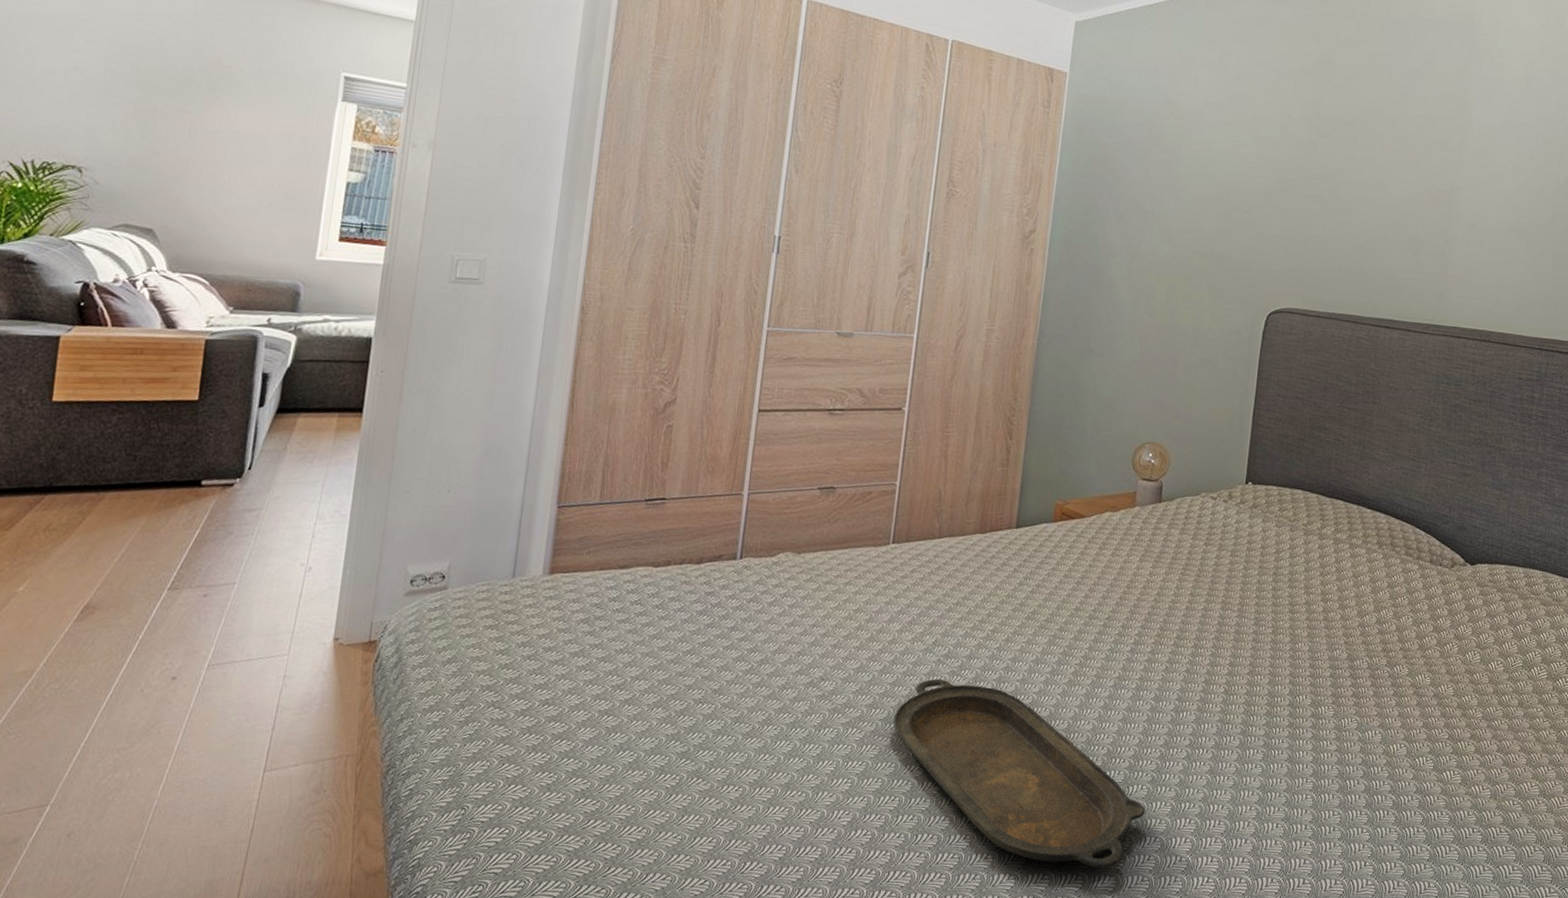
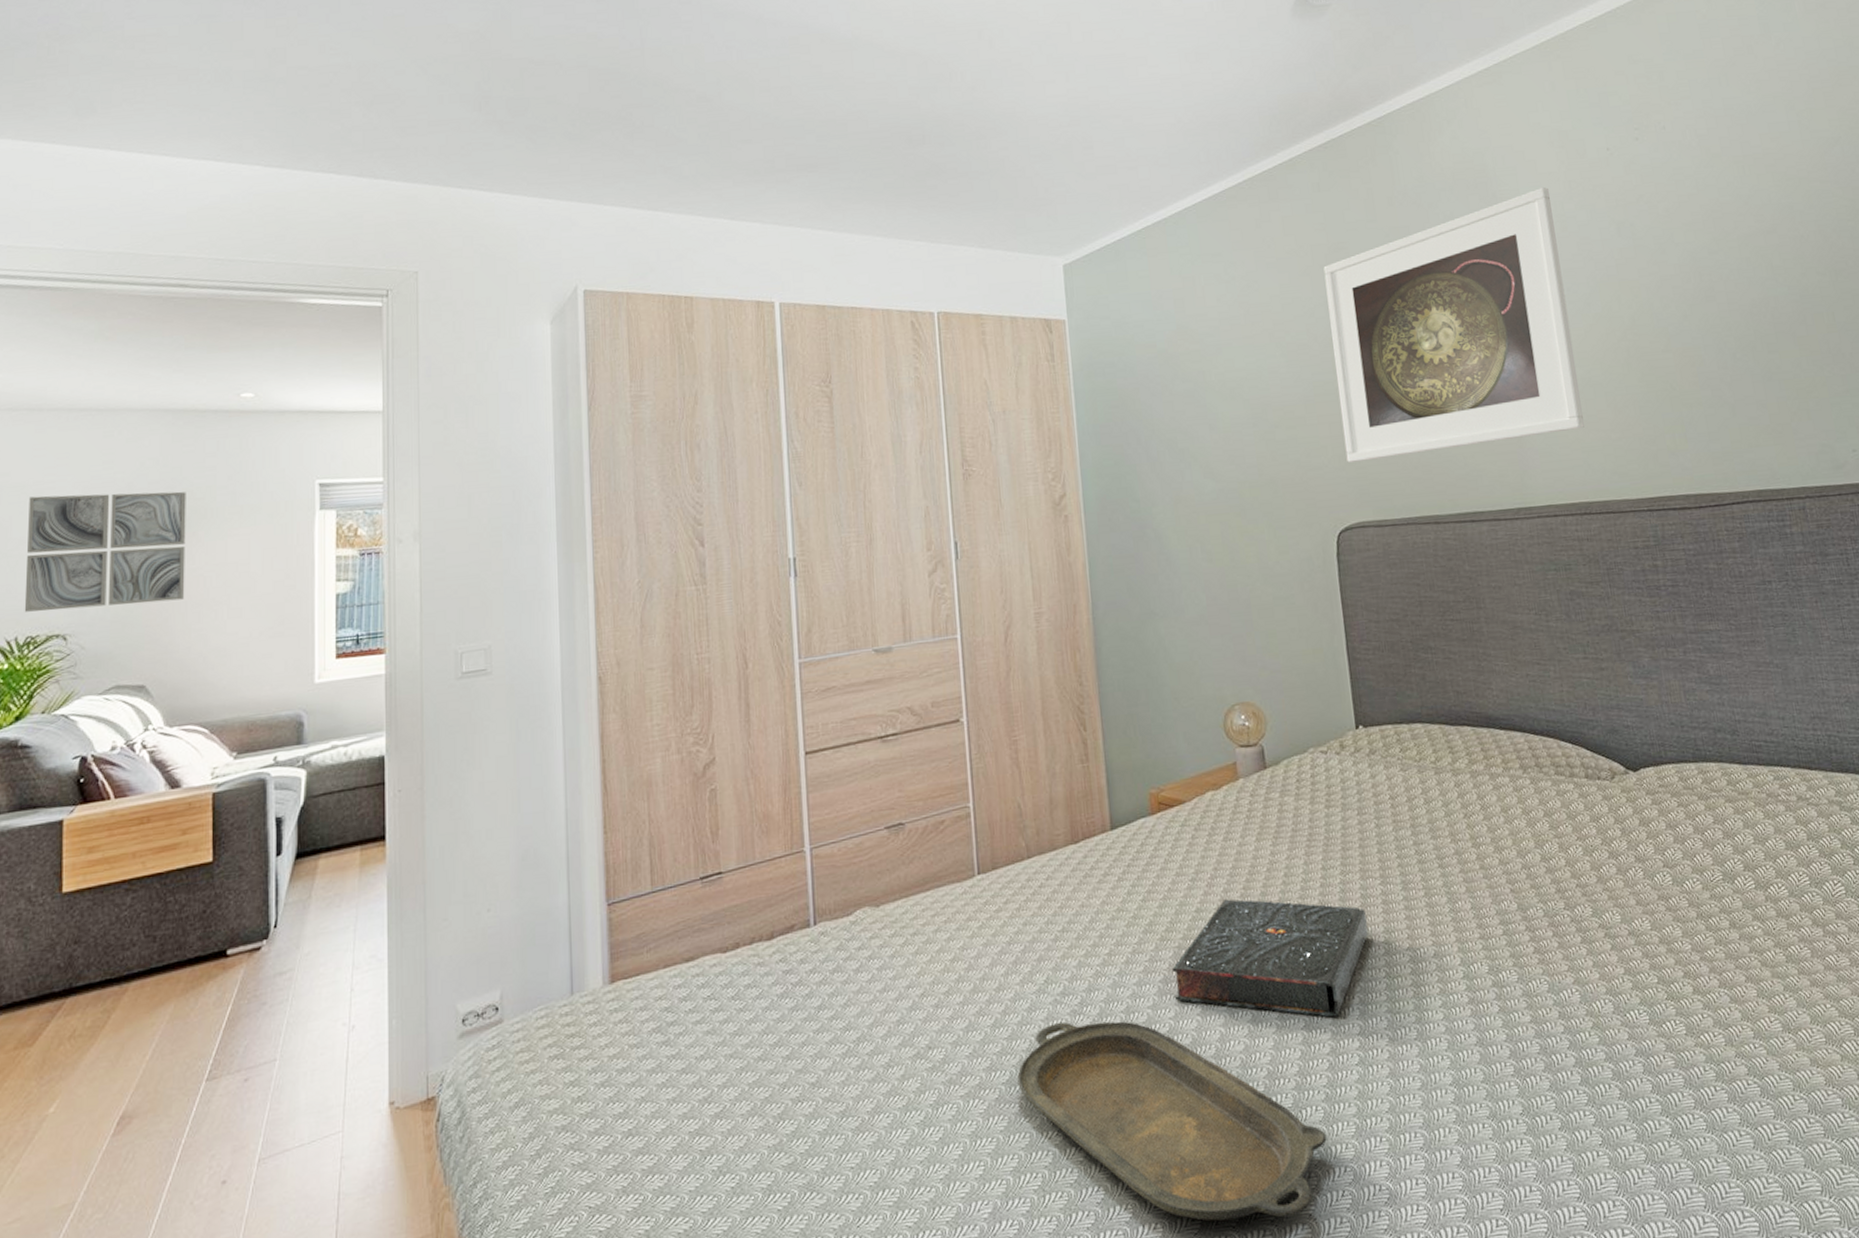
wall art: none [43,30,215,158] -> present [24,491,186,612]
book: none [1041,604,1219,717] -> present [1173,899,1368,1018]
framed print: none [1290,44,1524,267] -> present [1323,186,1584,463]

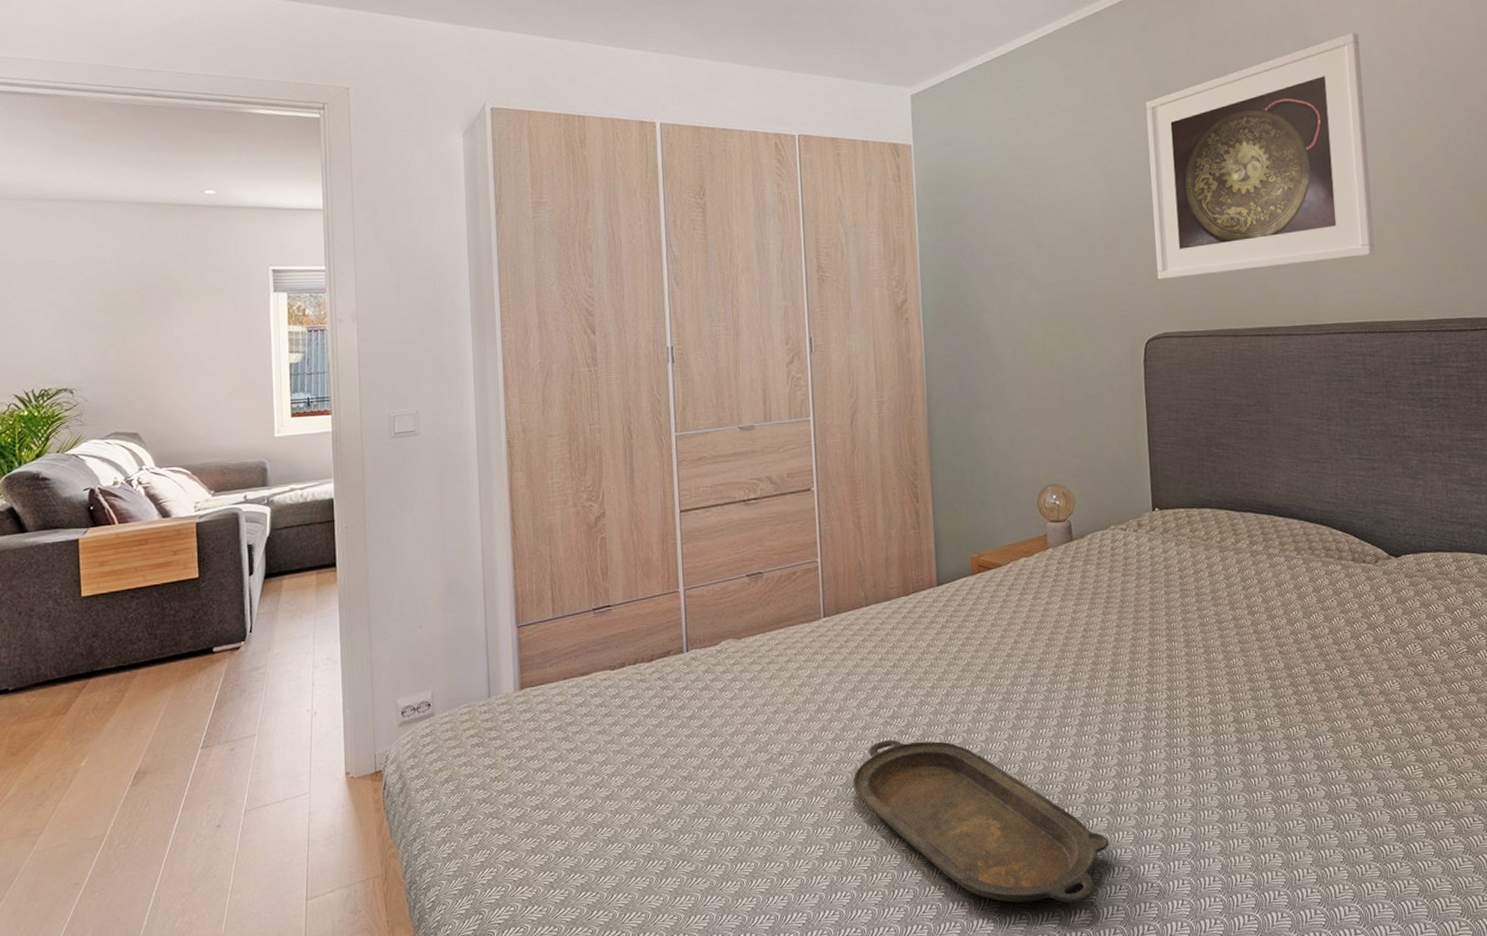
wall art: present [24,491,186,612] -> none [36,272,166,369]
book: present [1173,899,1368,1018] -> none [985,647,1153,748]

